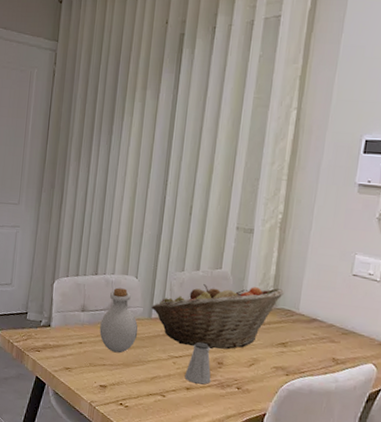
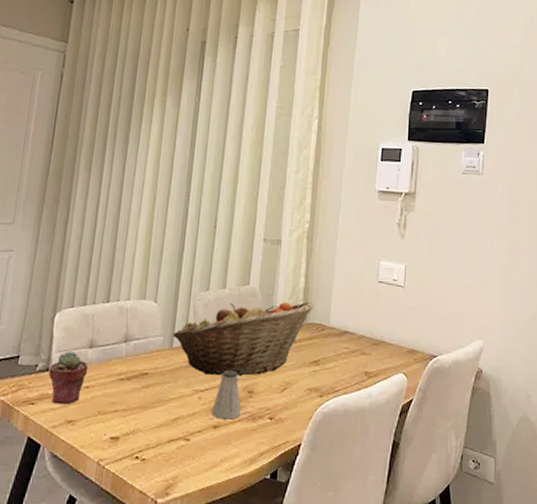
potted succulent: none [50,312,81,355] -> present [48,351,89,405]
bottle: present [99,287,138,354] -> none [111,315,158,394]

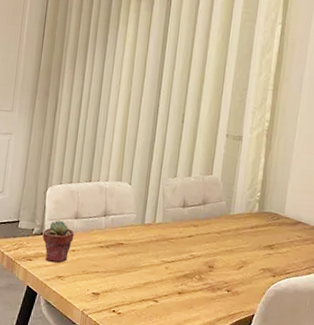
fruit basket: present [173,302,314,376] -> none [145,190,270,253]
saltshaker: present [211,369,241,420] -> none [176,246,202,289]

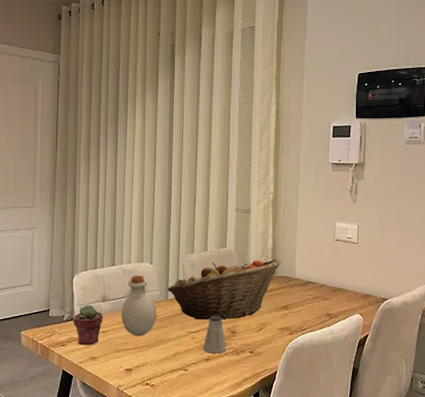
bottle: none [93,194,132,260] -> present [121,275,157,336]
fruit basket: none [145,190,270,253] -> present [168,259,281,320]
saltshaker: none [176,246,202,289] -> present [203,315,227,354]

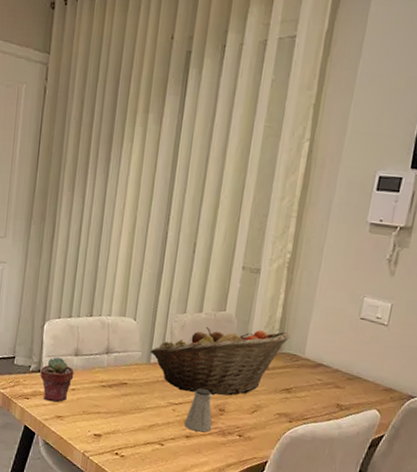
bottle: present [121,275,157,336] -> none [94,330,136,401]

